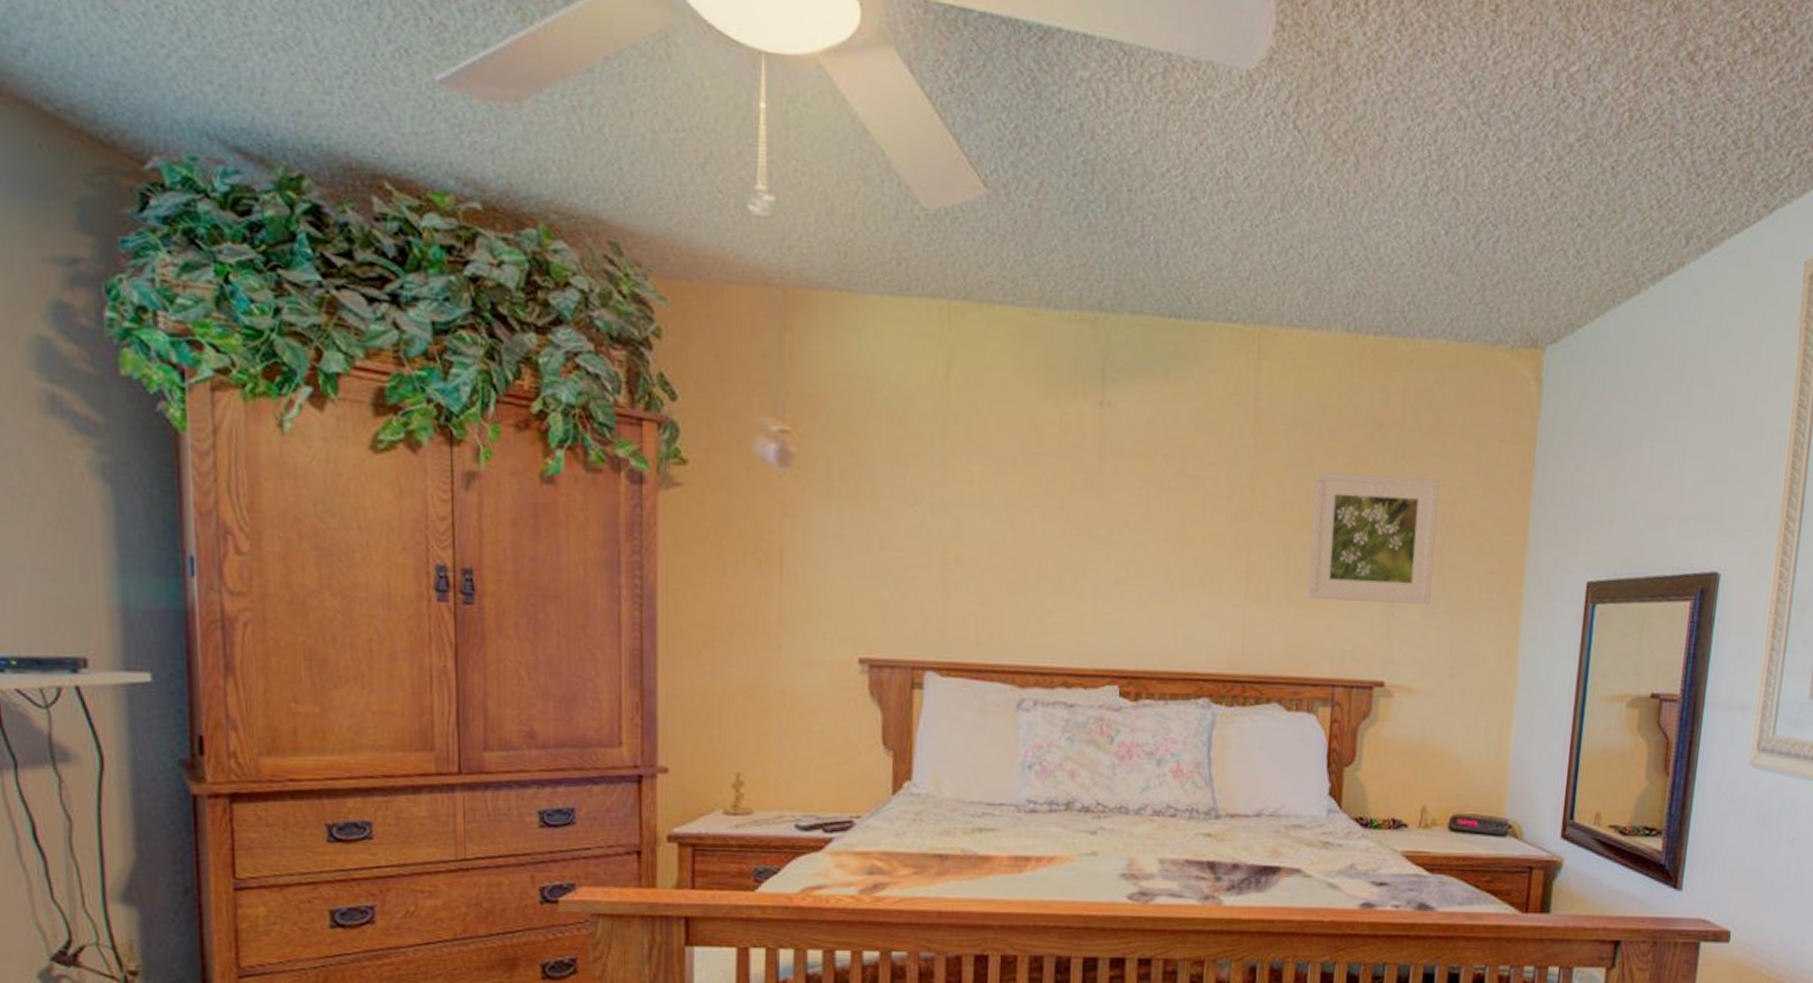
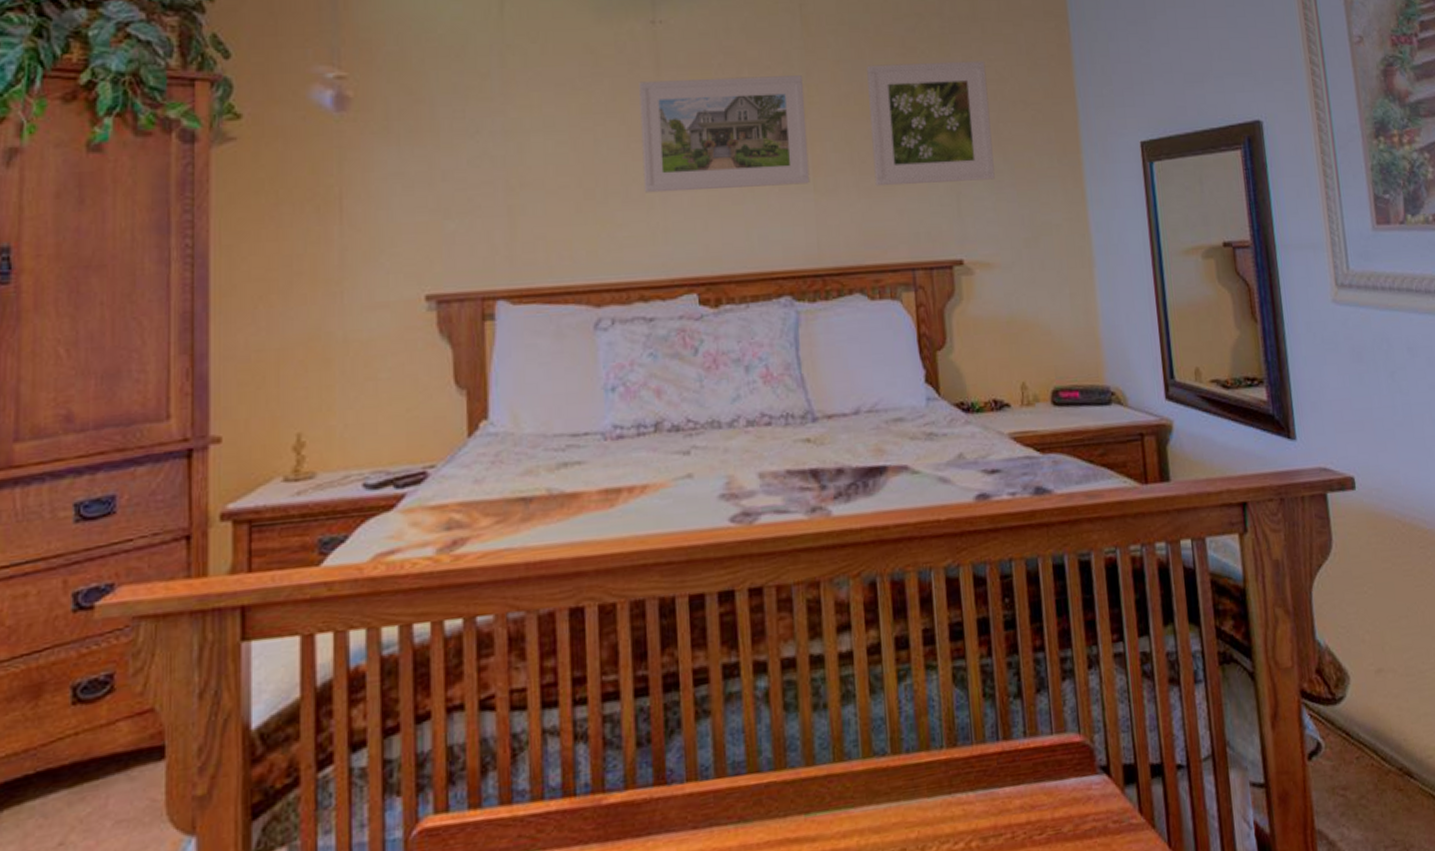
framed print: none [1076,466,1249,589] -> present [639,75,810,193]

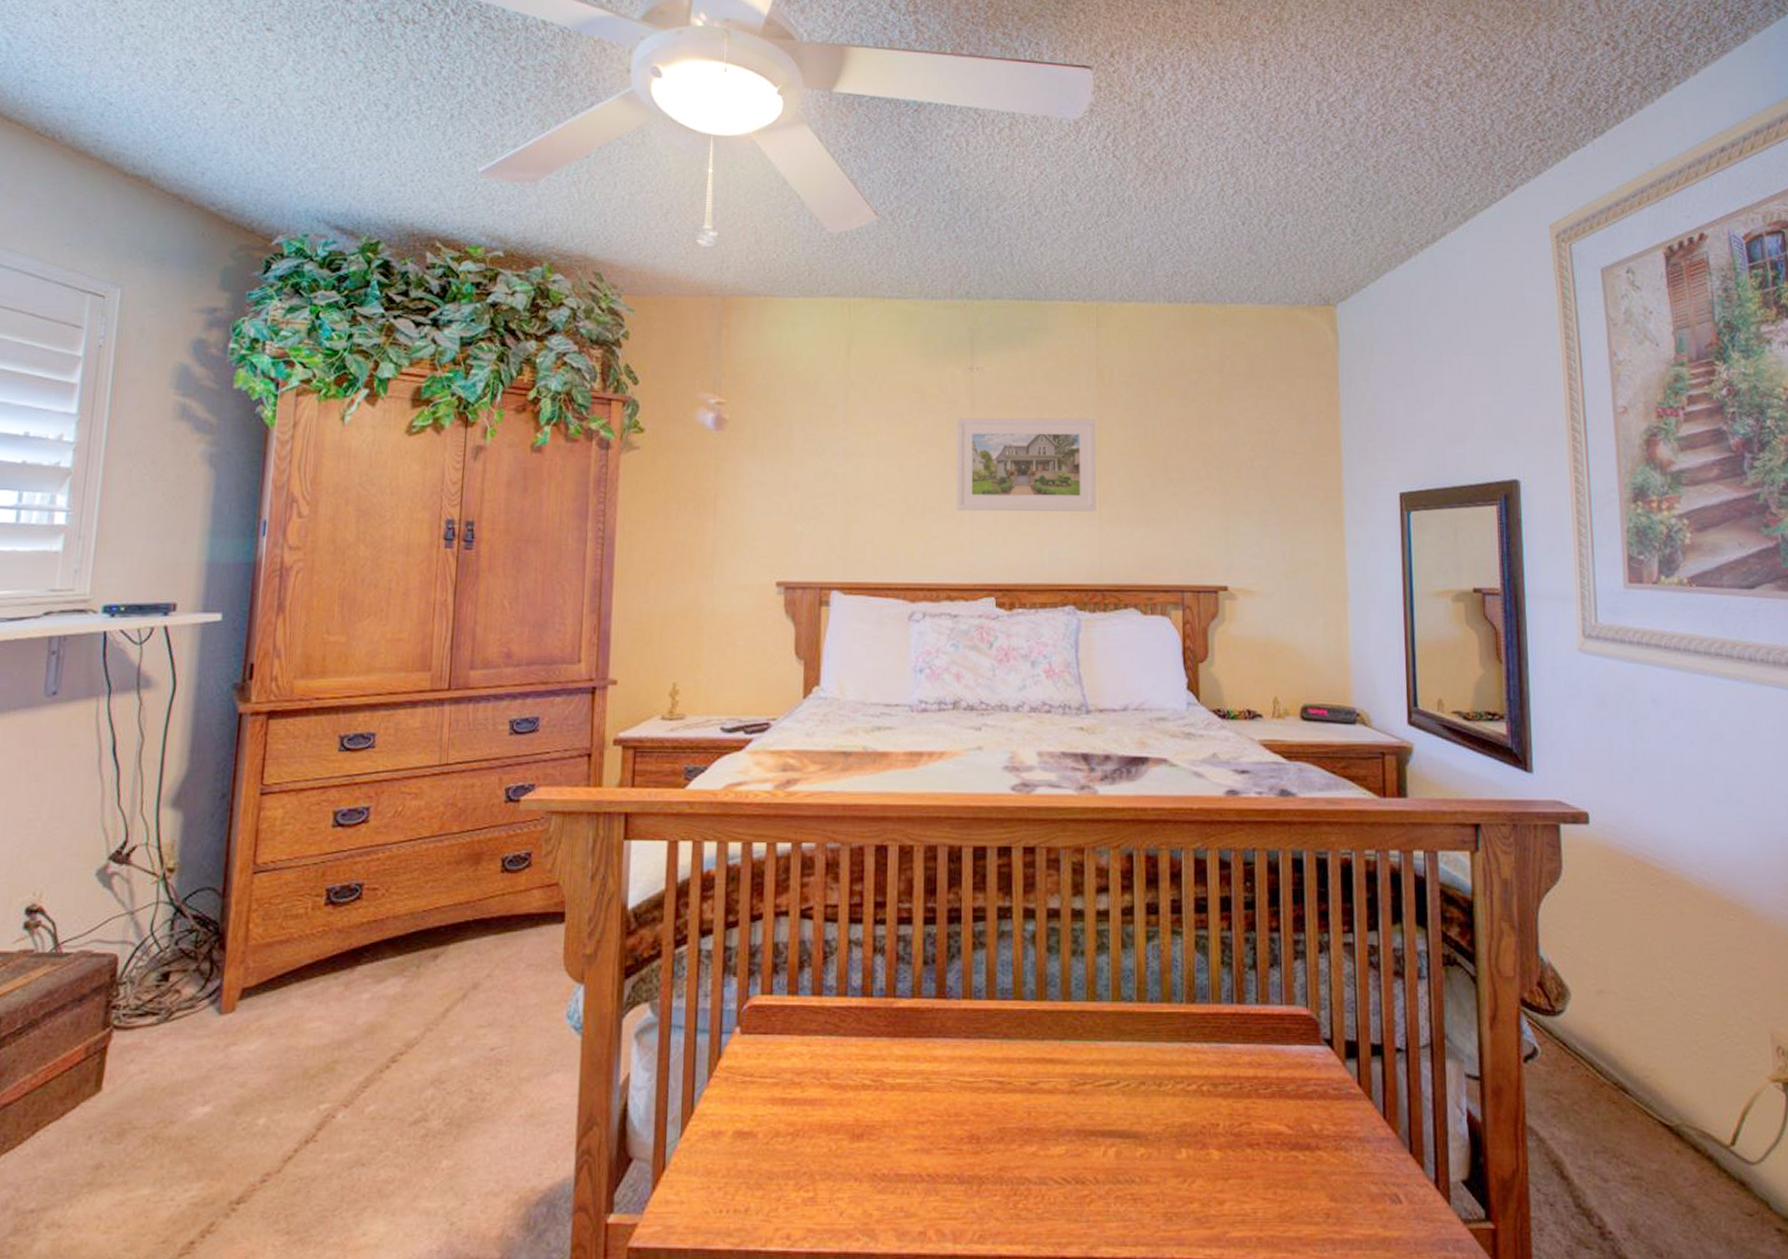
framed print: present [867,60,995,187] -> none [1152,413,1261,518]

